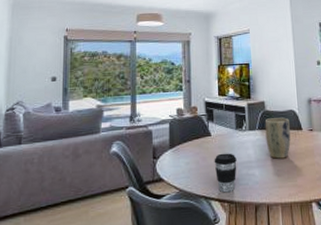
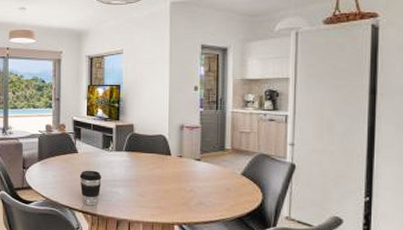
plant pot: present [264,117,291,159] -> none [132,141,158,181]

